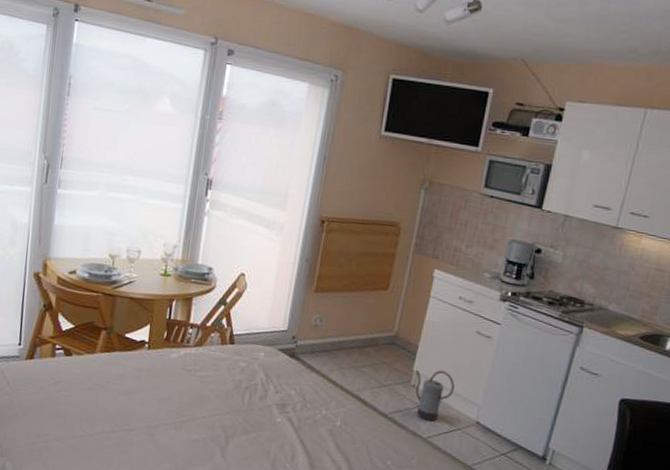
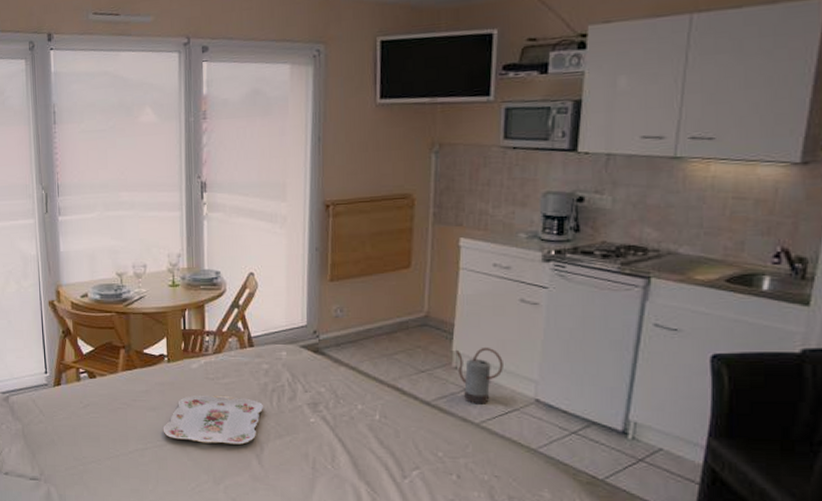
serving tray: none [132,384,235,437] -> present [163,394,263,445]

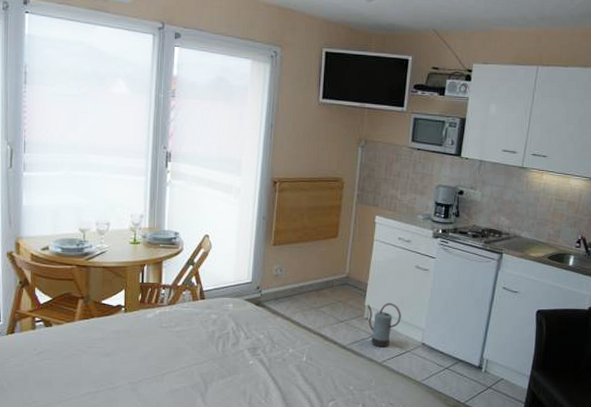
serving tray: present [163,394,263,445] -> none [116,341,210,385]

